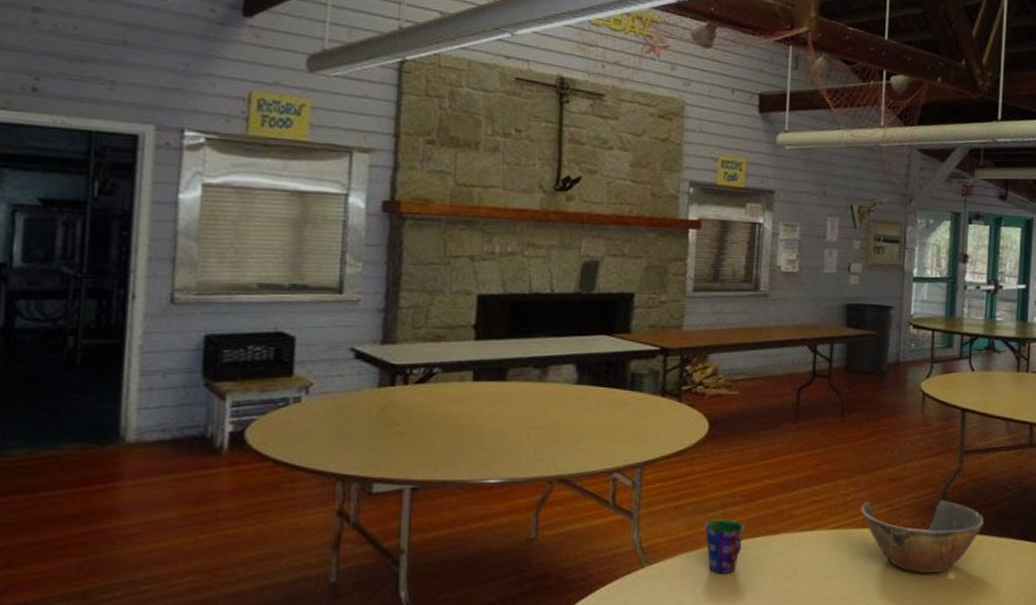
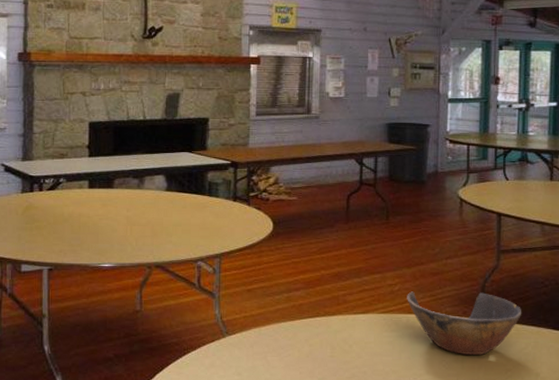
cup: present [704,518,745,574] -> none [273,301,306,346]

